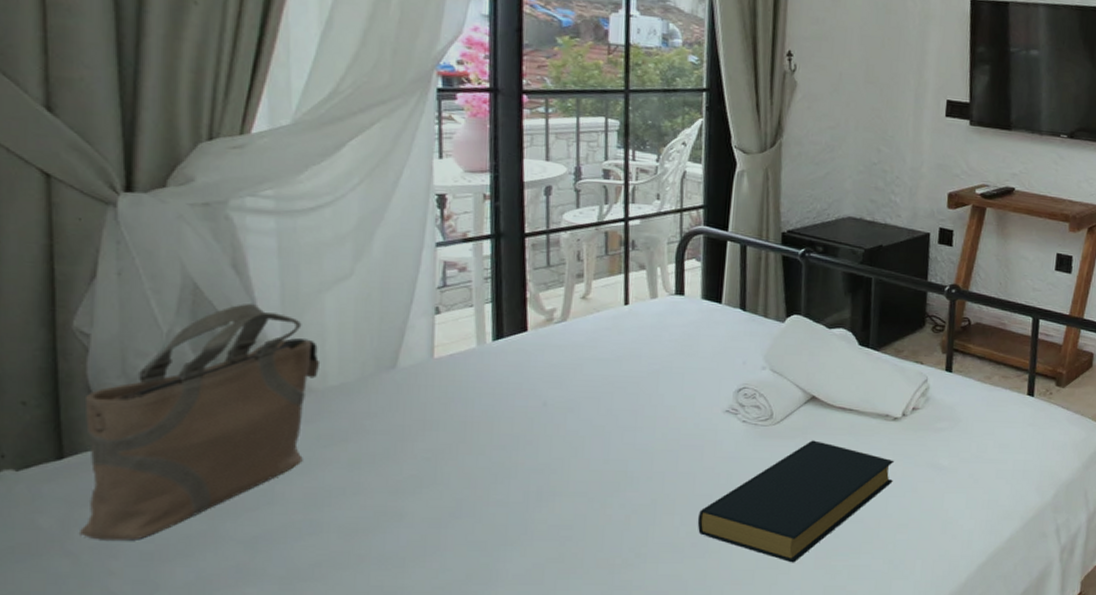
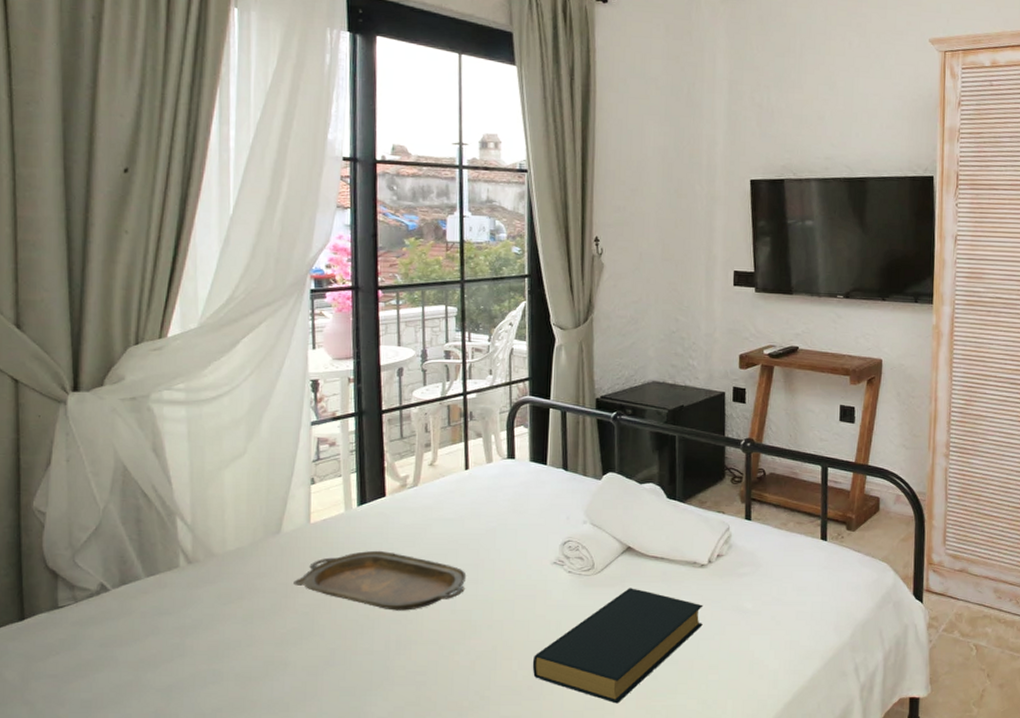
tote bag: present [78,303,321,540] -> none [34,481,221,690]
serving tray: none [412,391,623,459] -> present [293,550,467,611]

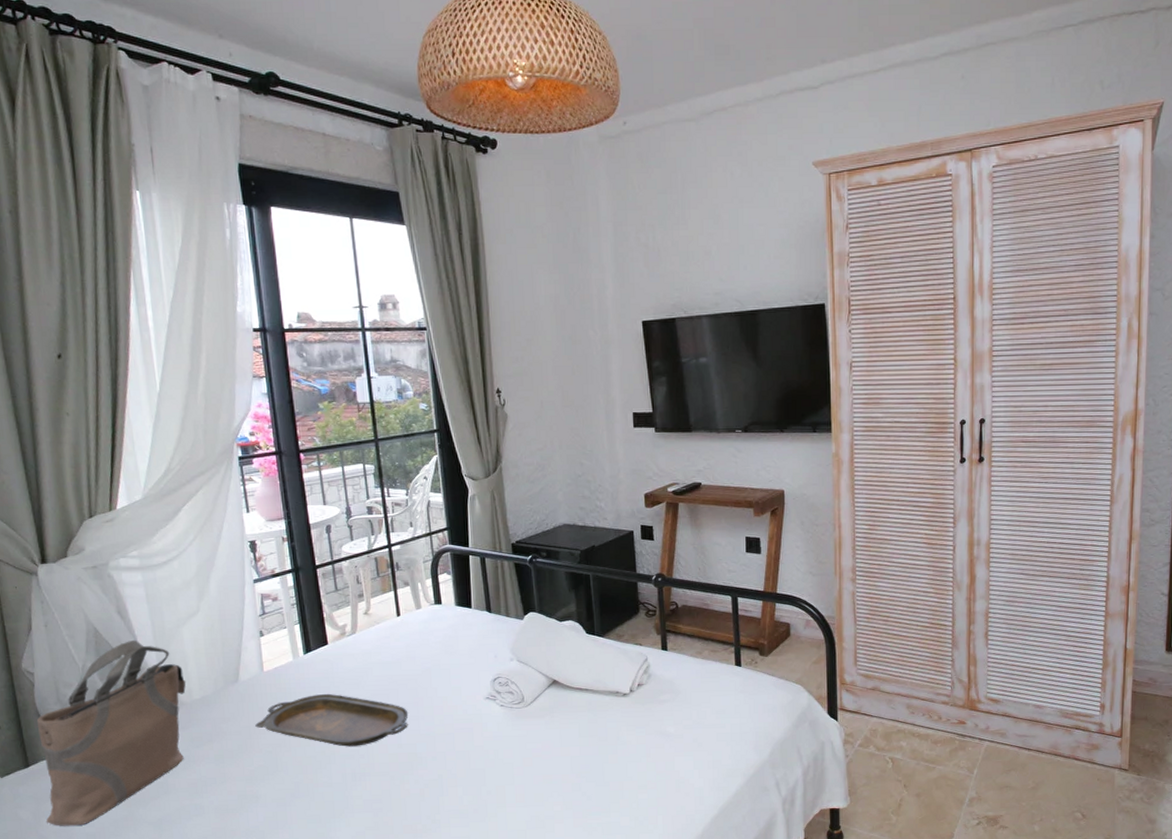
tote bag: none [34,481,221,690] -> present [36,639,186,826]
hardback book: present [532,588,703,704] -> none [475,718,629,823]

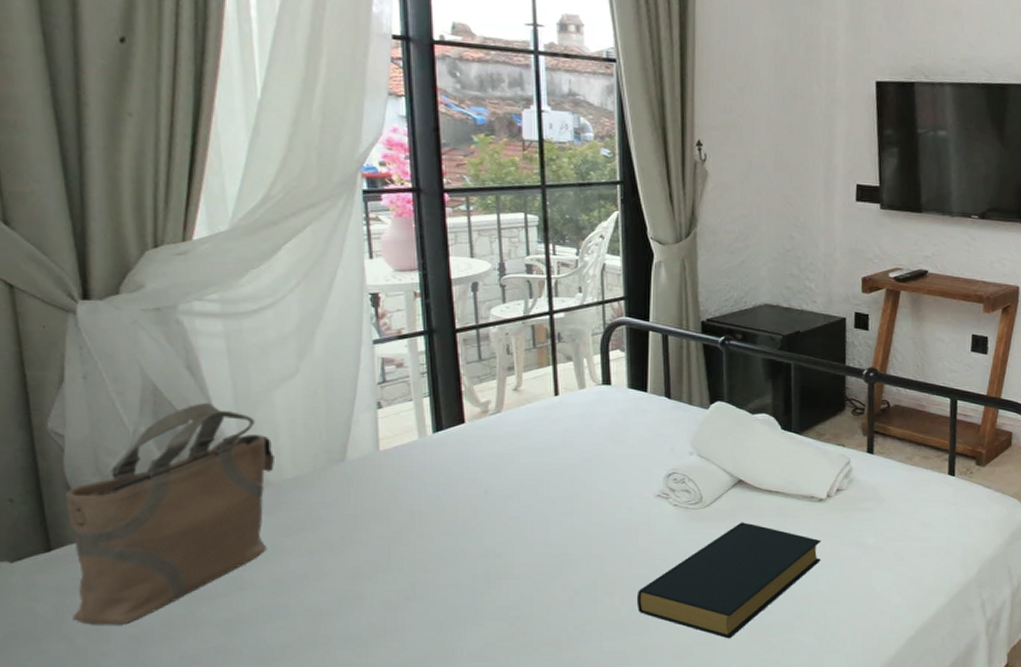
serving tray: present [255,693,409,747] -> none [364,480,561,544]
hardback book: none [475,718,629,823] -> present [636,522,822,639]

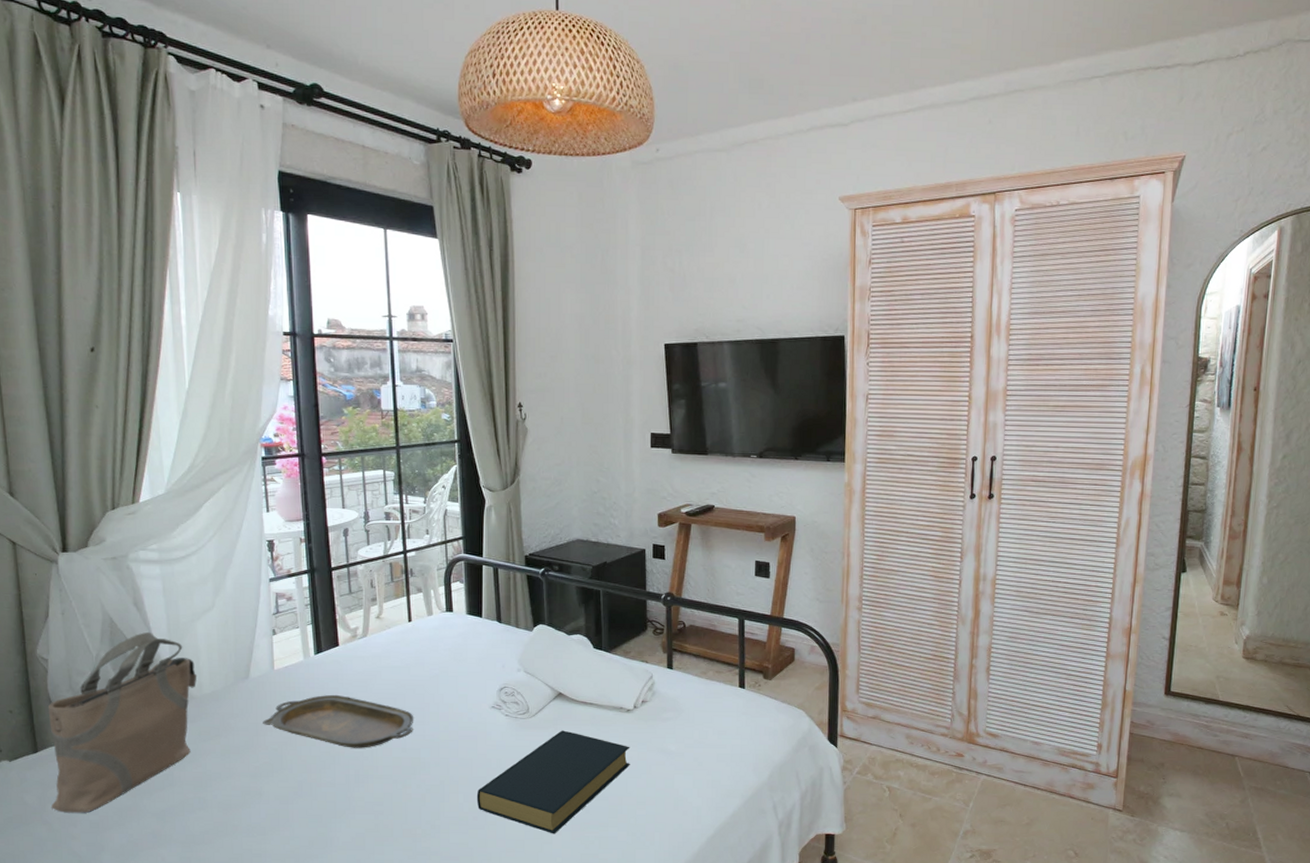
serving tray: none [364,480,561,544] -> present [263,694,414,748]

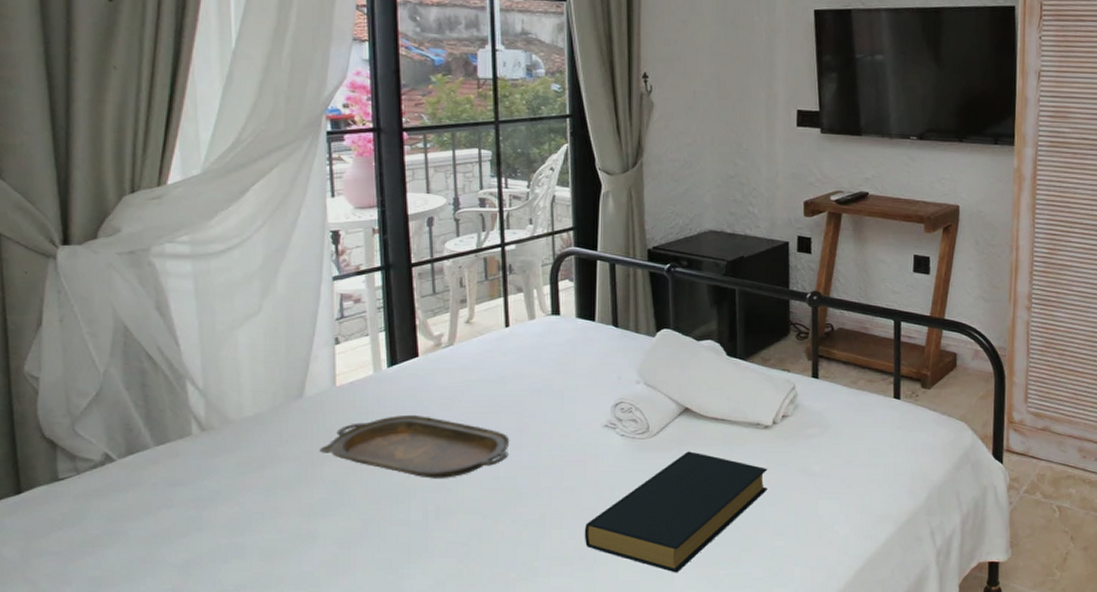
tote bag: present [47,631,197,813] -> none [36,342,237,568]

